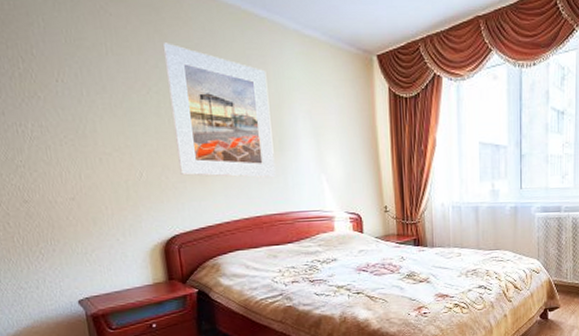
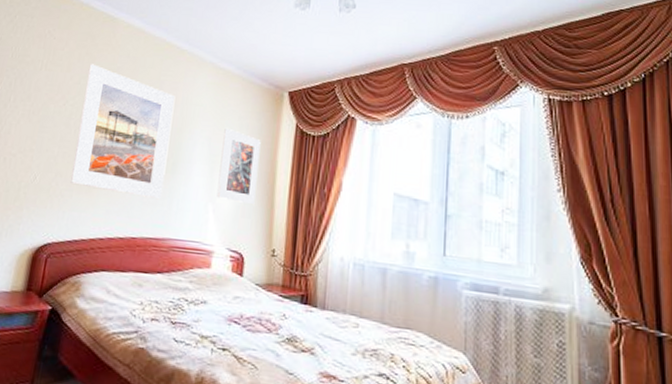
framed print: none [322,99,363,170] -> present [216,128,261,205]

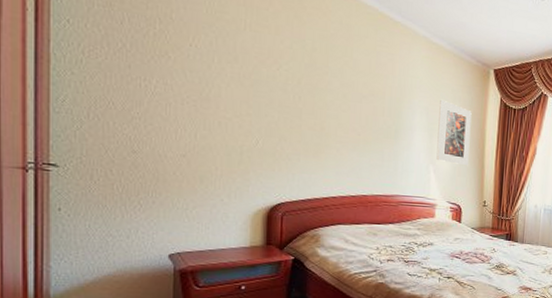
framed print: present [70,64,176,200] -> none [296,28,393,162]

